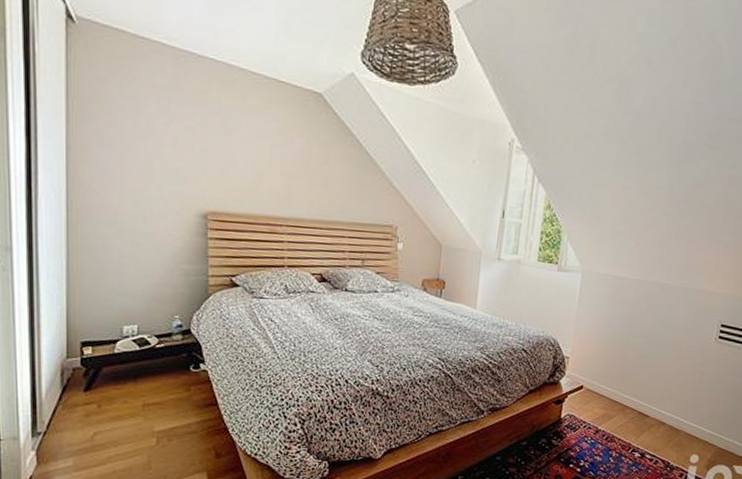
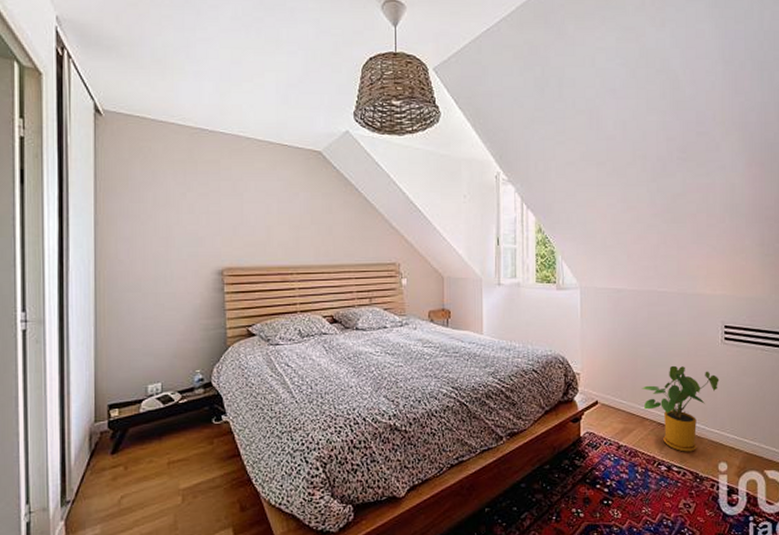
house plant: none [626,358,706,442] -> present [642,365,719,452]

